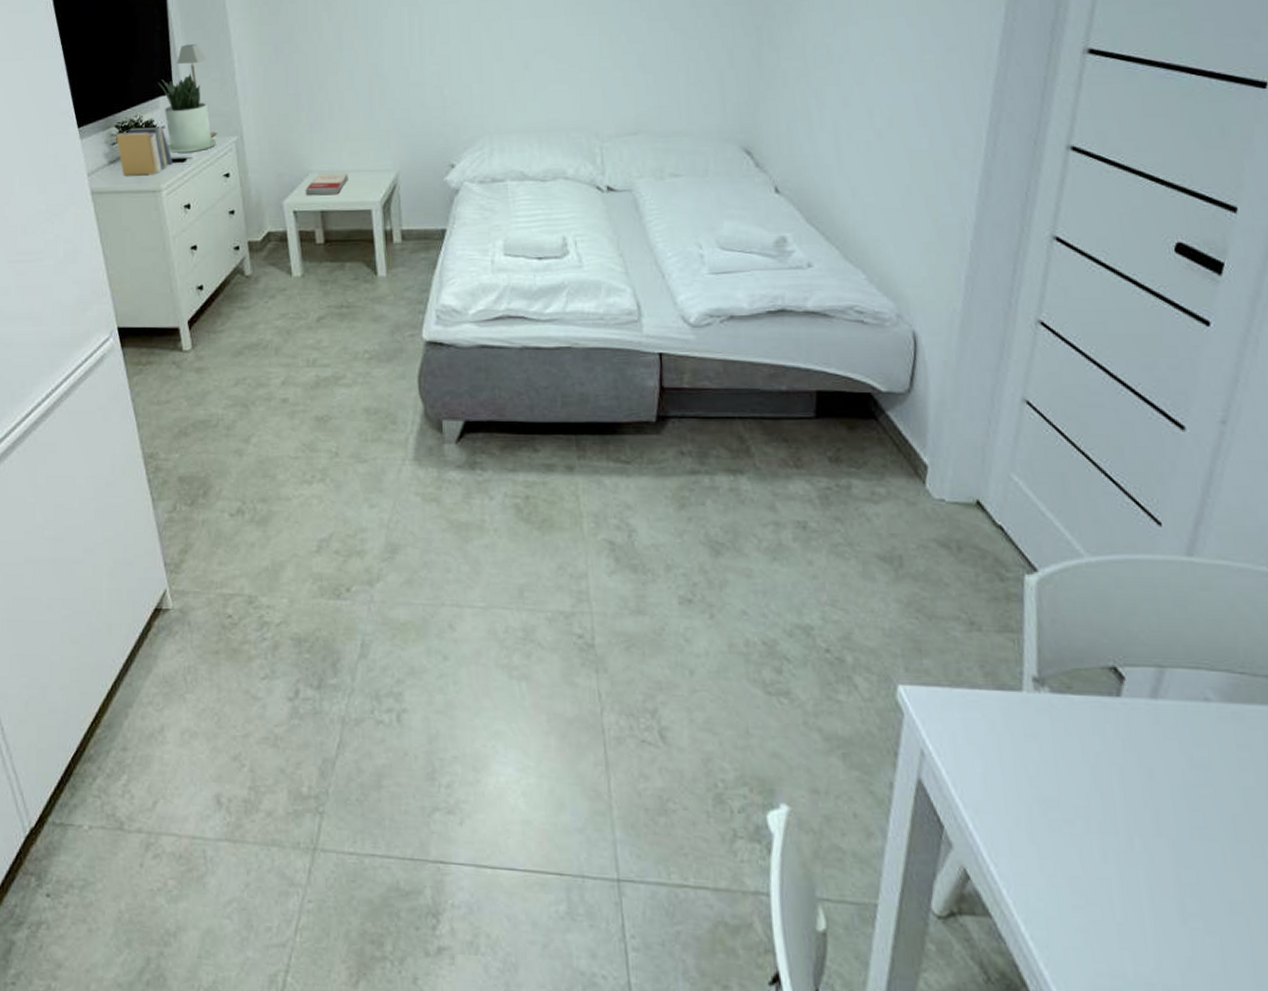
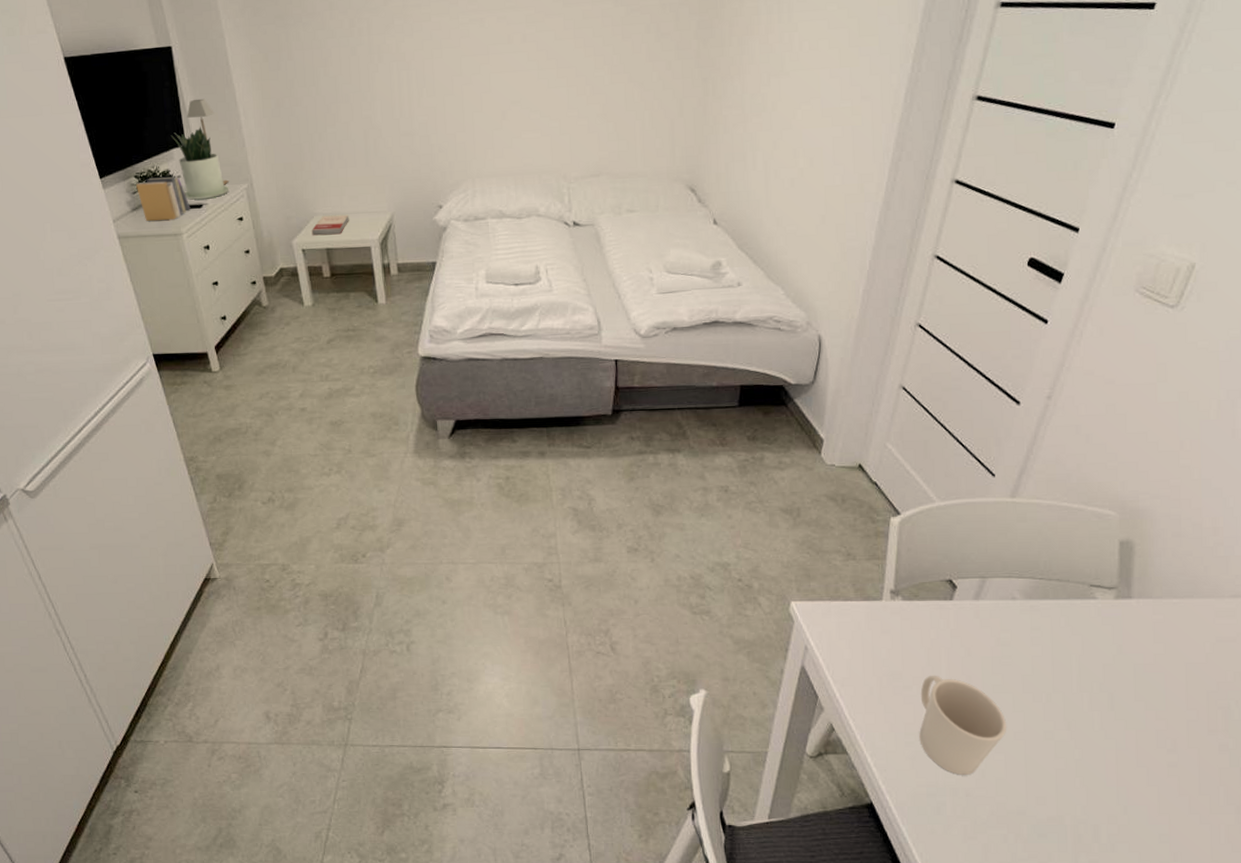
mug: none [1087,805,1219,964] -> present [919,675,1007,775]

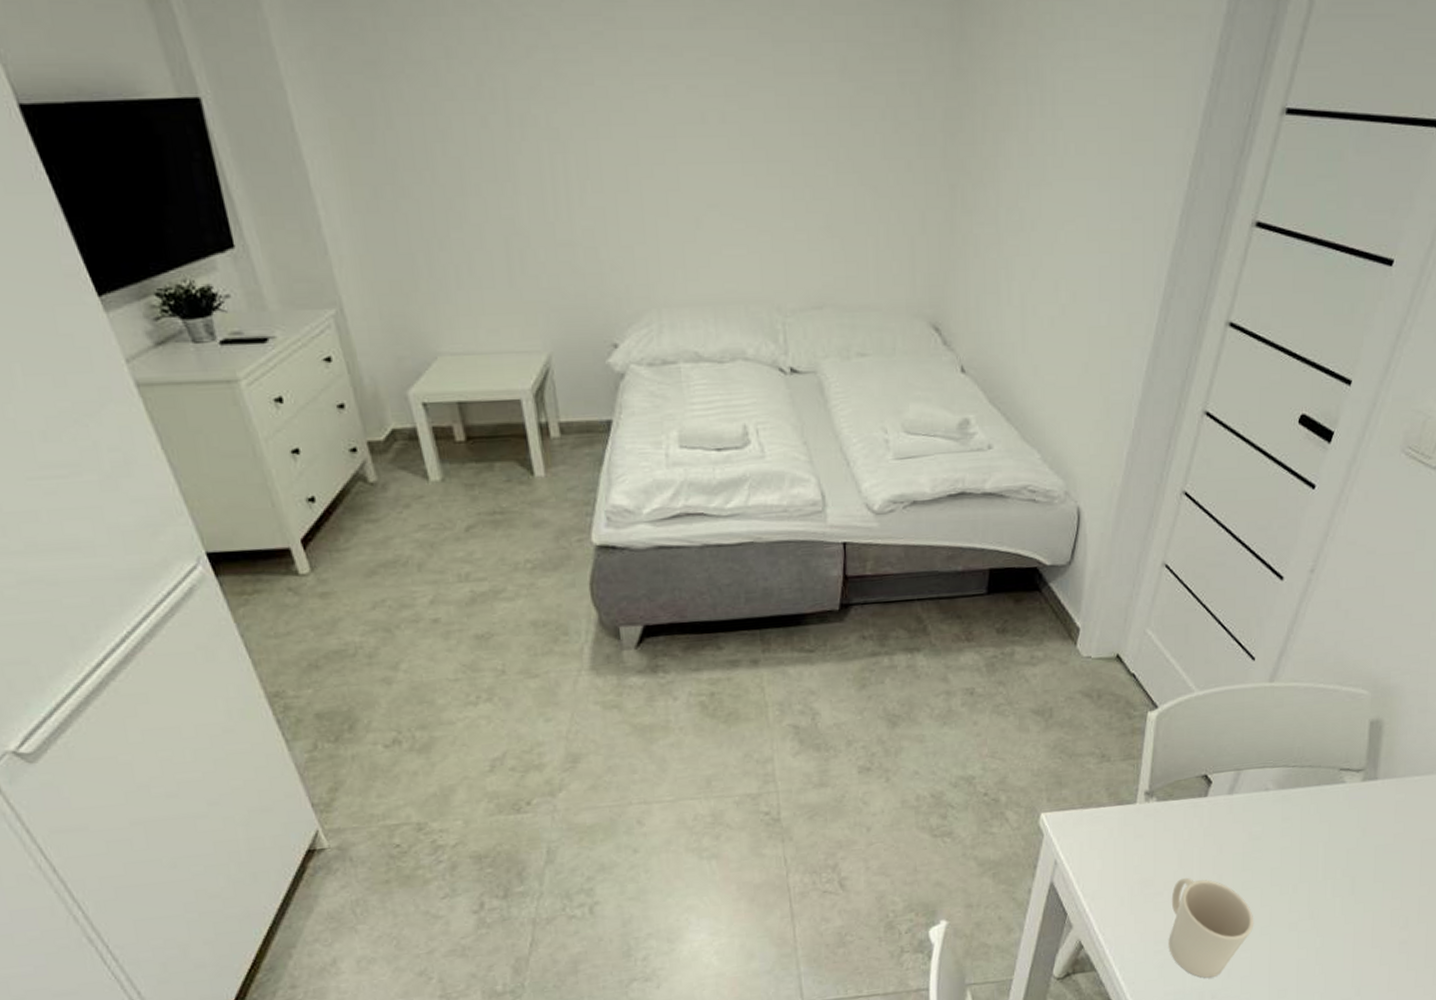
books: present [136,176,191,222] -> none [159,295,250,362]
planter: present [170,126,229,200] -> none [209,222,308,331]
table lamp: present [187,98,229,185] -> none [233,180,306,310]
book: present [311,214,349,235] -> none [434,355,489,384]

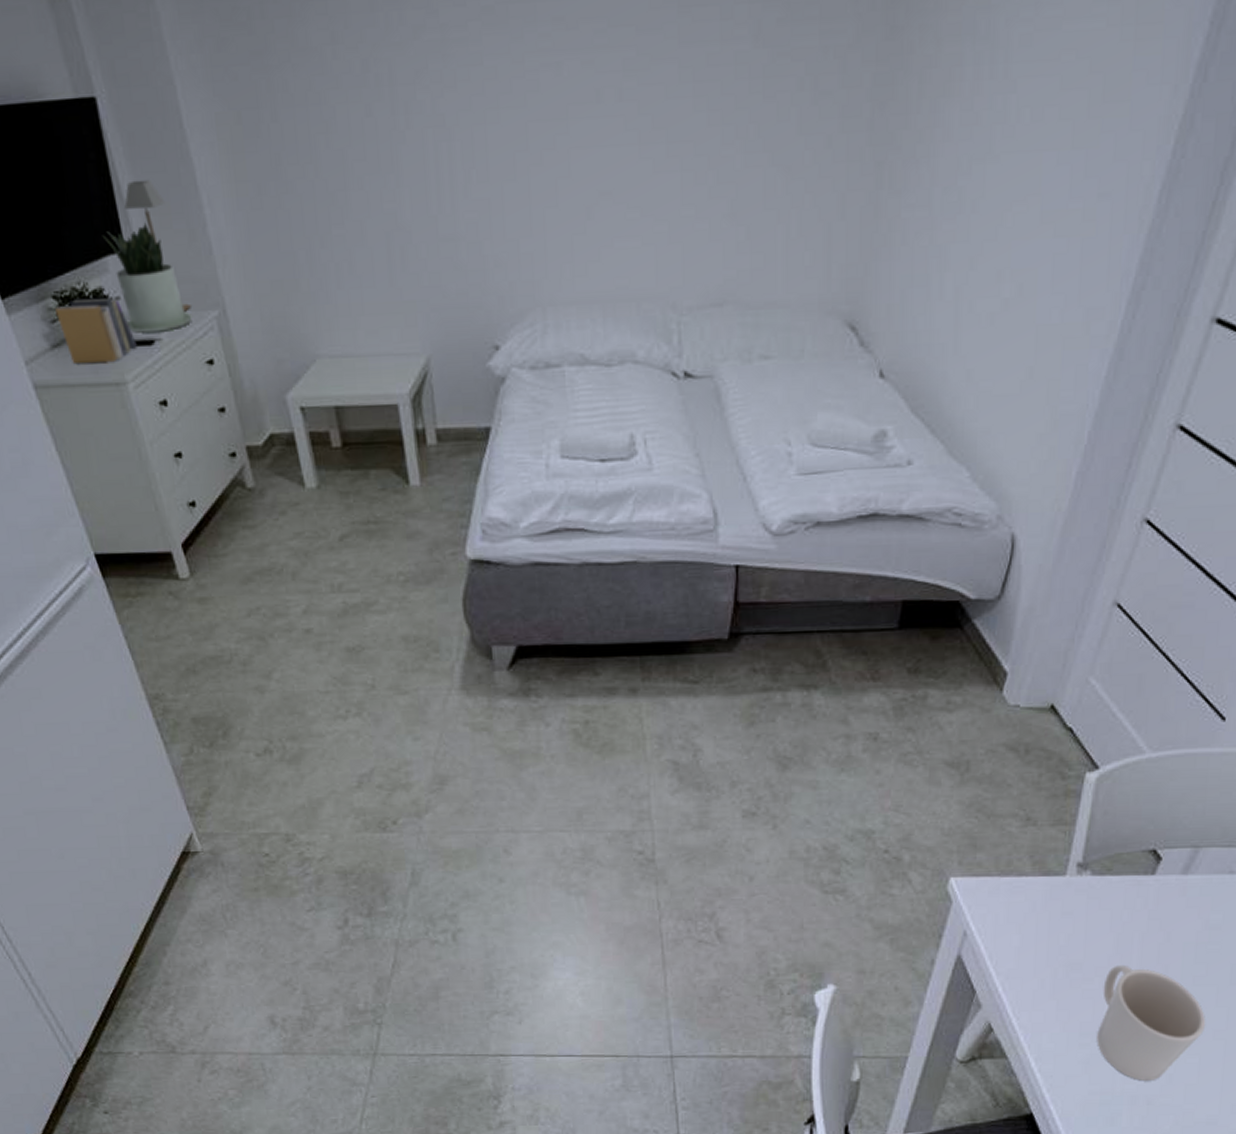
books: none [159,295,250,362] -> present [55,297,137,365]
planter: none [209,222,308,331] -> present [102,222,192,333]
table lamp: none [233,180,306,310] -> present [124,179,191,312]

